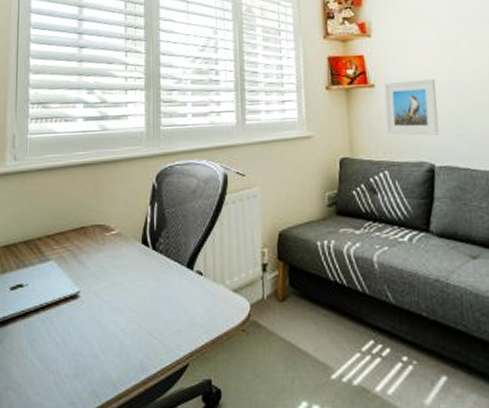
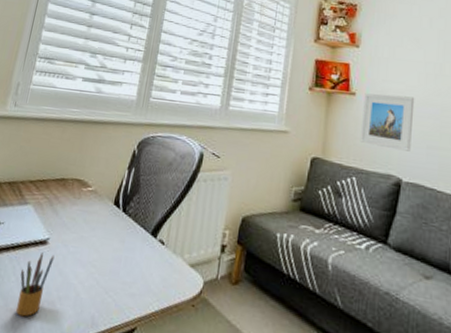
pencil box: none [55,307,89,376] -> present [16,252,55,317]

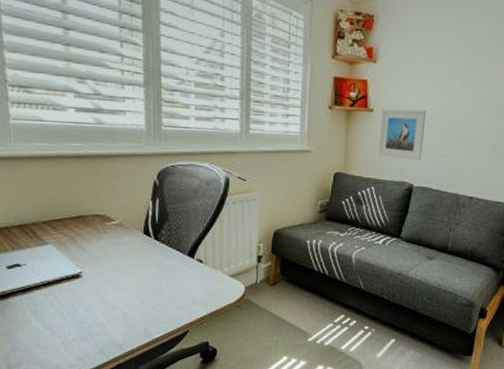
pencil box: present [16,252,55,317] -> none [59,285,92,340]

